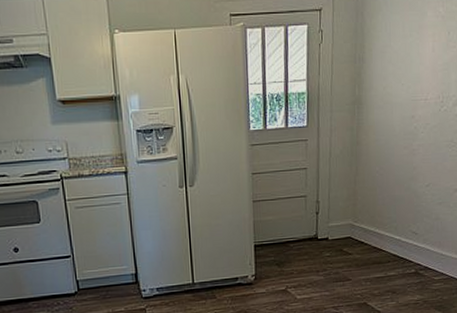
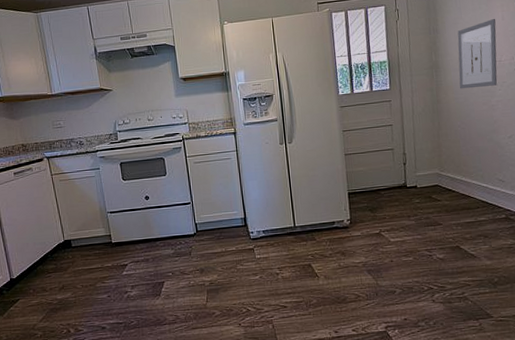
wall art: none [382,49,425,130] -> present [457,18,498,89]

